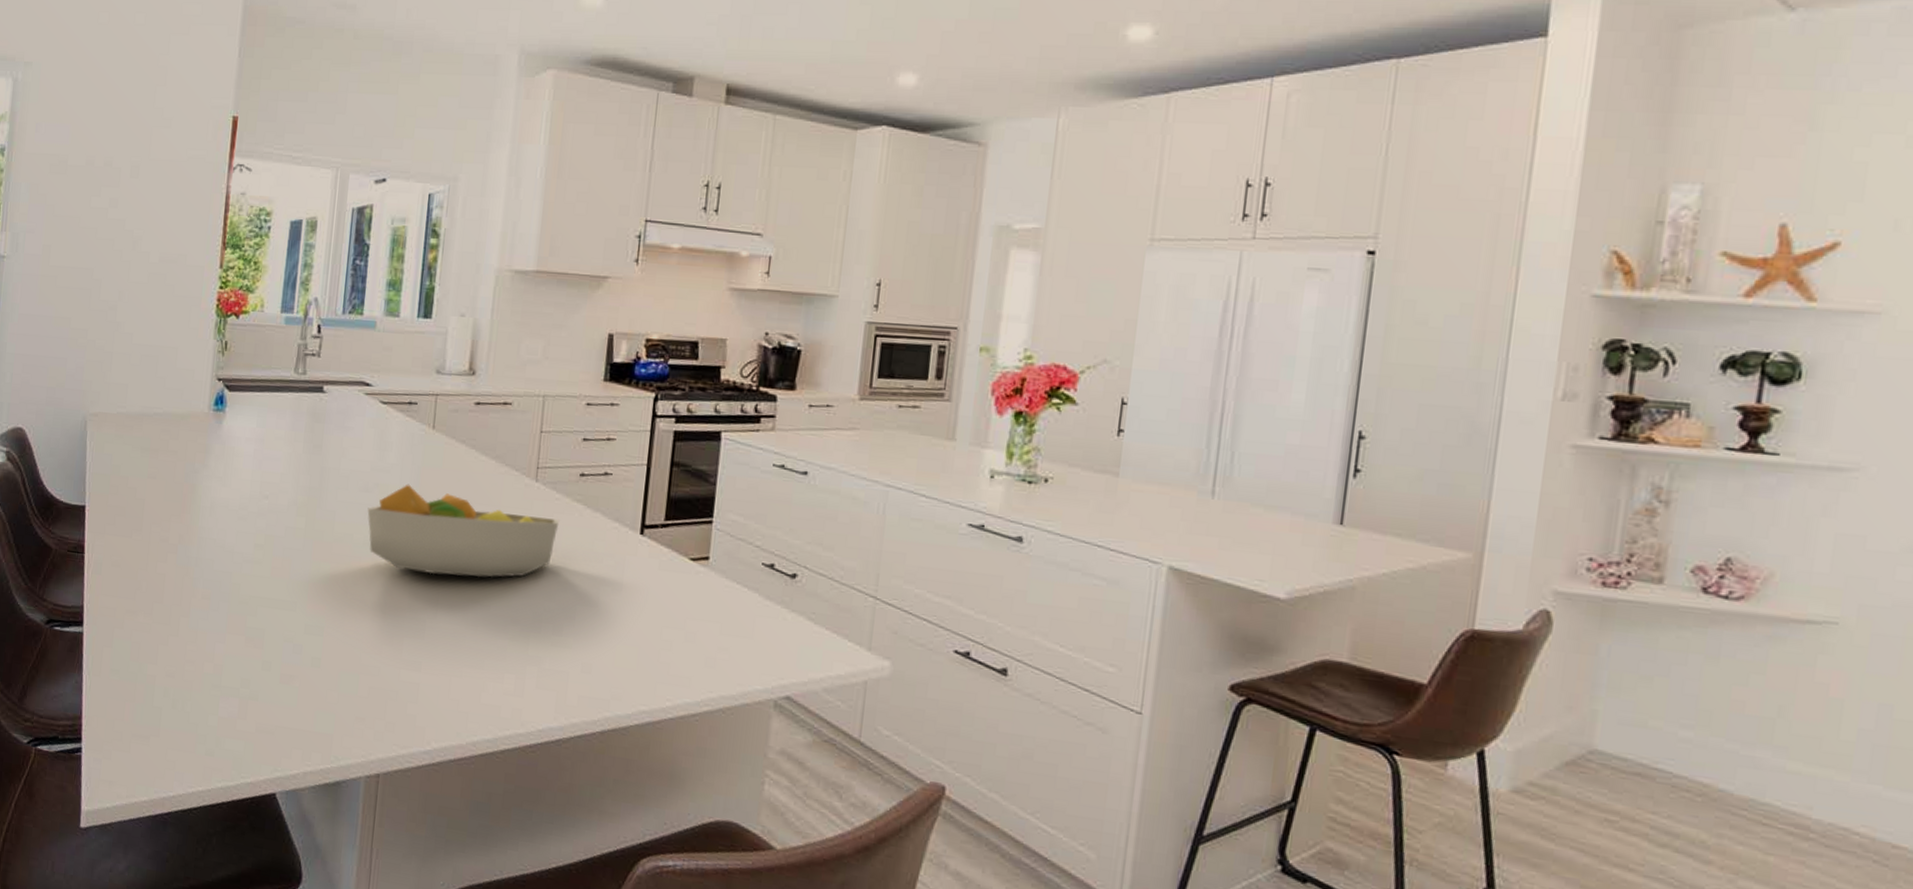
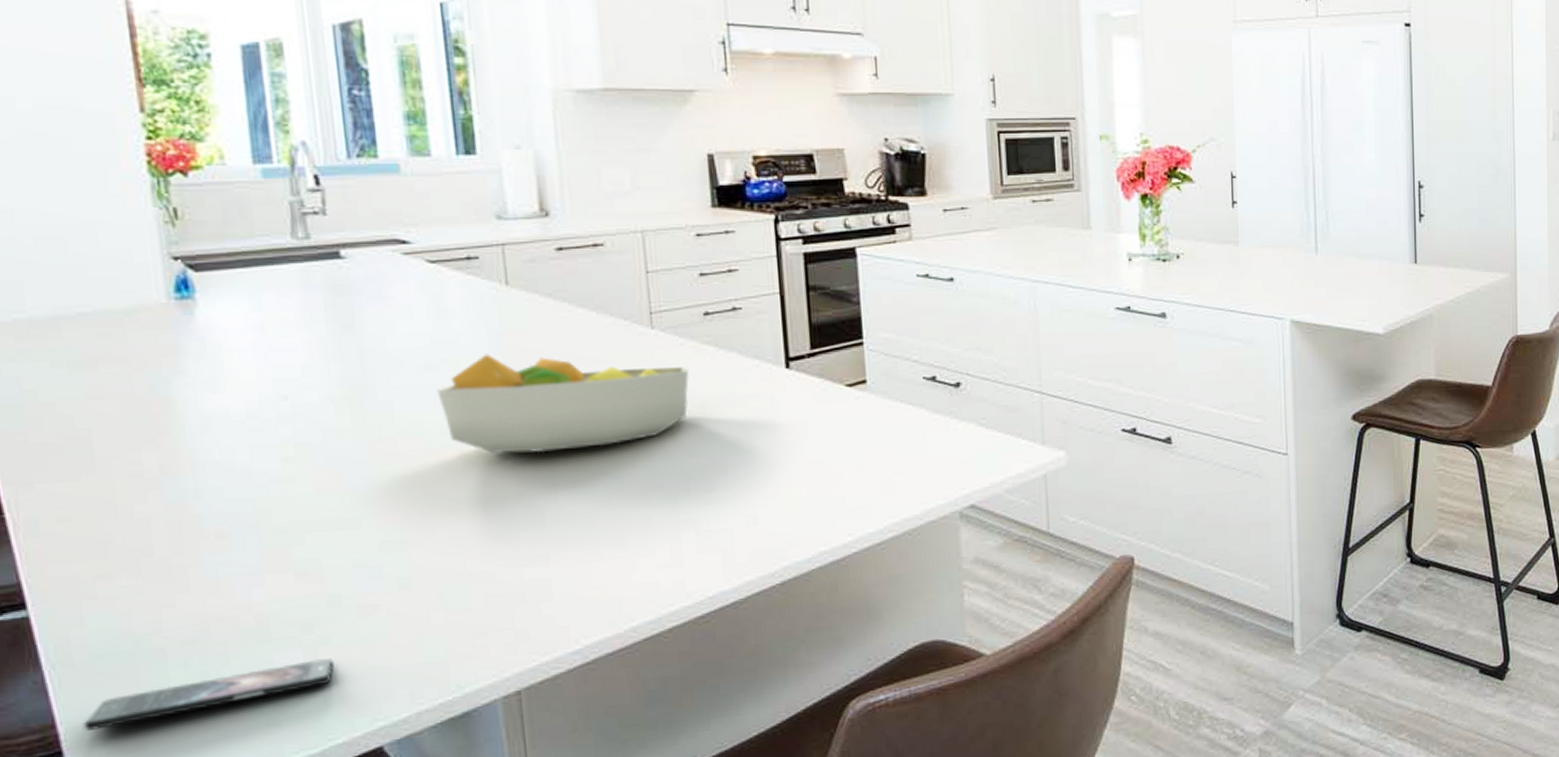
smartphone: none [96,705,257,733] -> present [82,658,334,730]

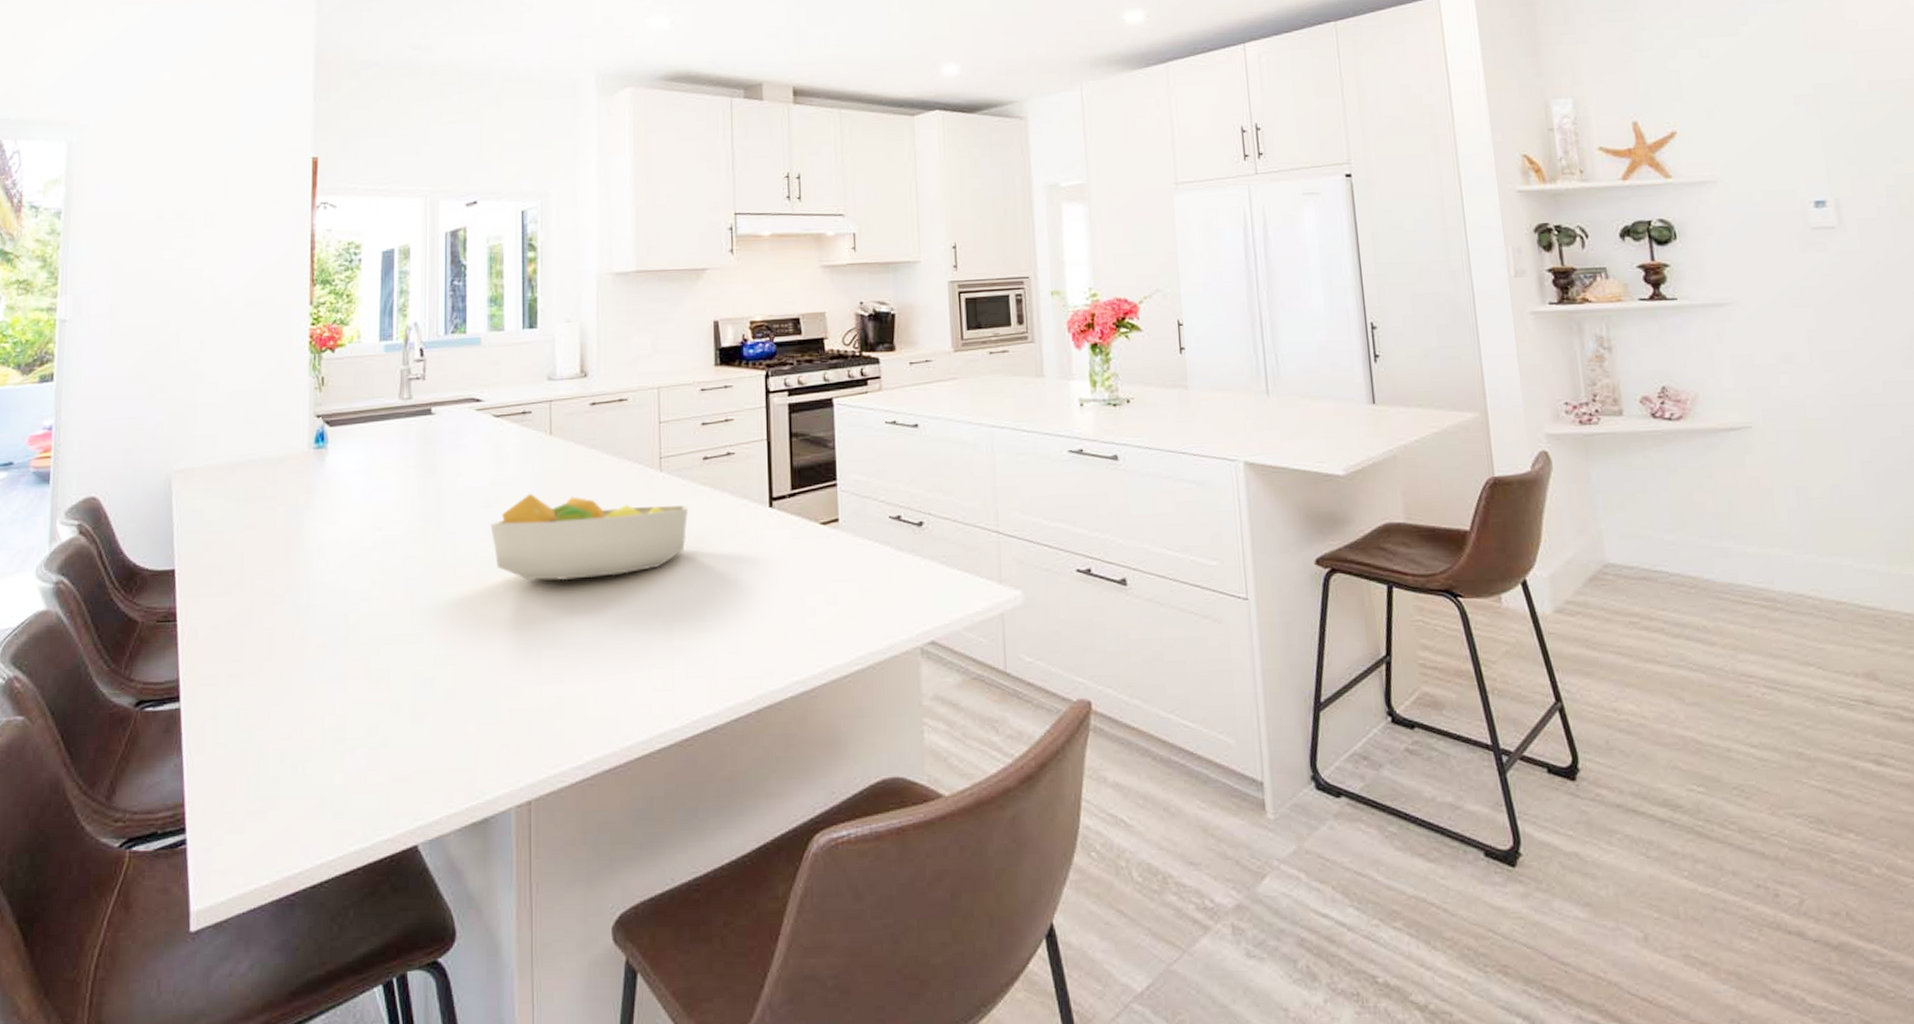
smartphone: present [82,658,334,730] -> none [202,759,389,811]

